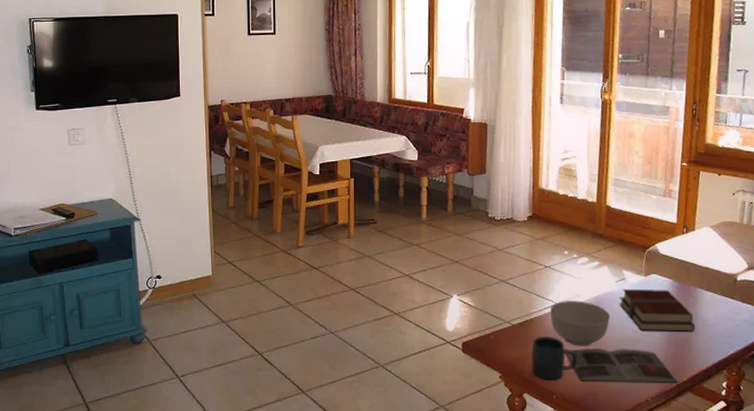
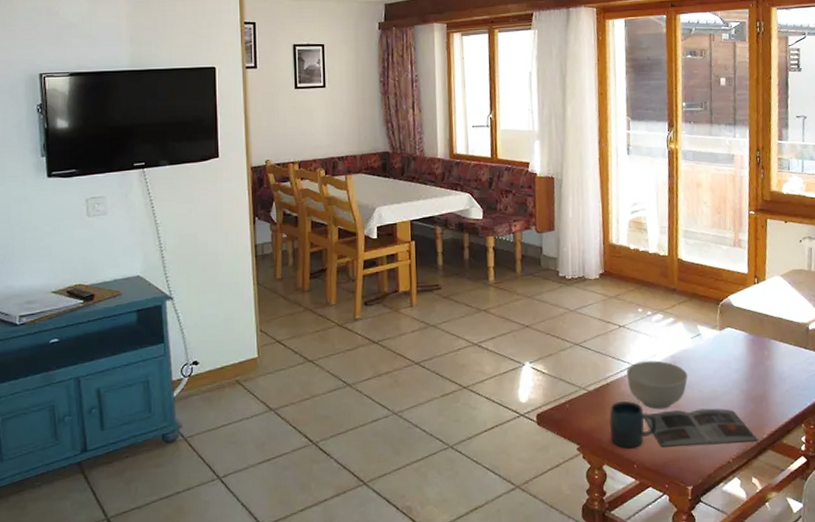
game console: present [28,238,99,274] -> none [37,323,124,368]
books: present [619,288,696,332] -> none [695,343,773,388]

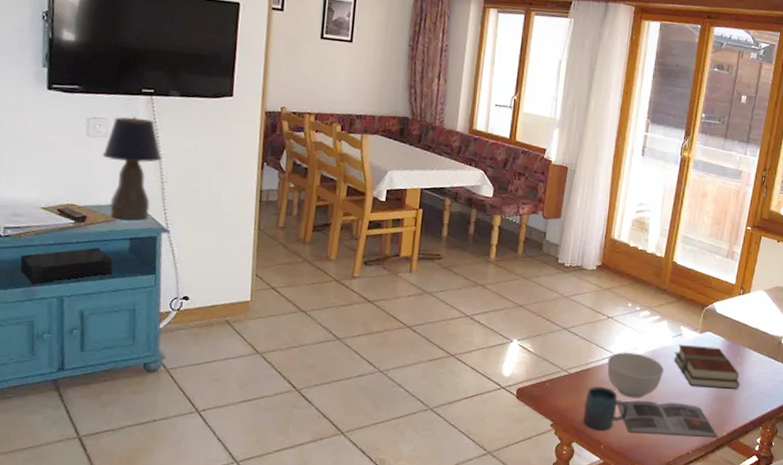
game console: none [37,323,124,368] -> present [20,247,113,284]
table lamp: none [103,190,159,294] -> present [102,116,162,221]
books: none [695,343,773,388] -> present [673,344,740,389]

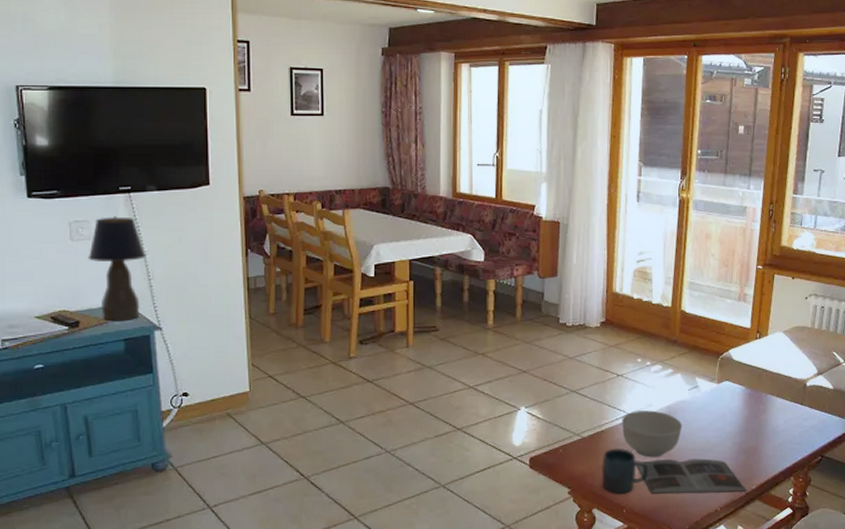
game console: present [20,247,113,284] -> none [21,351,111,394]
books: present [673,344,740,389] -> none [691,396,766,440]

